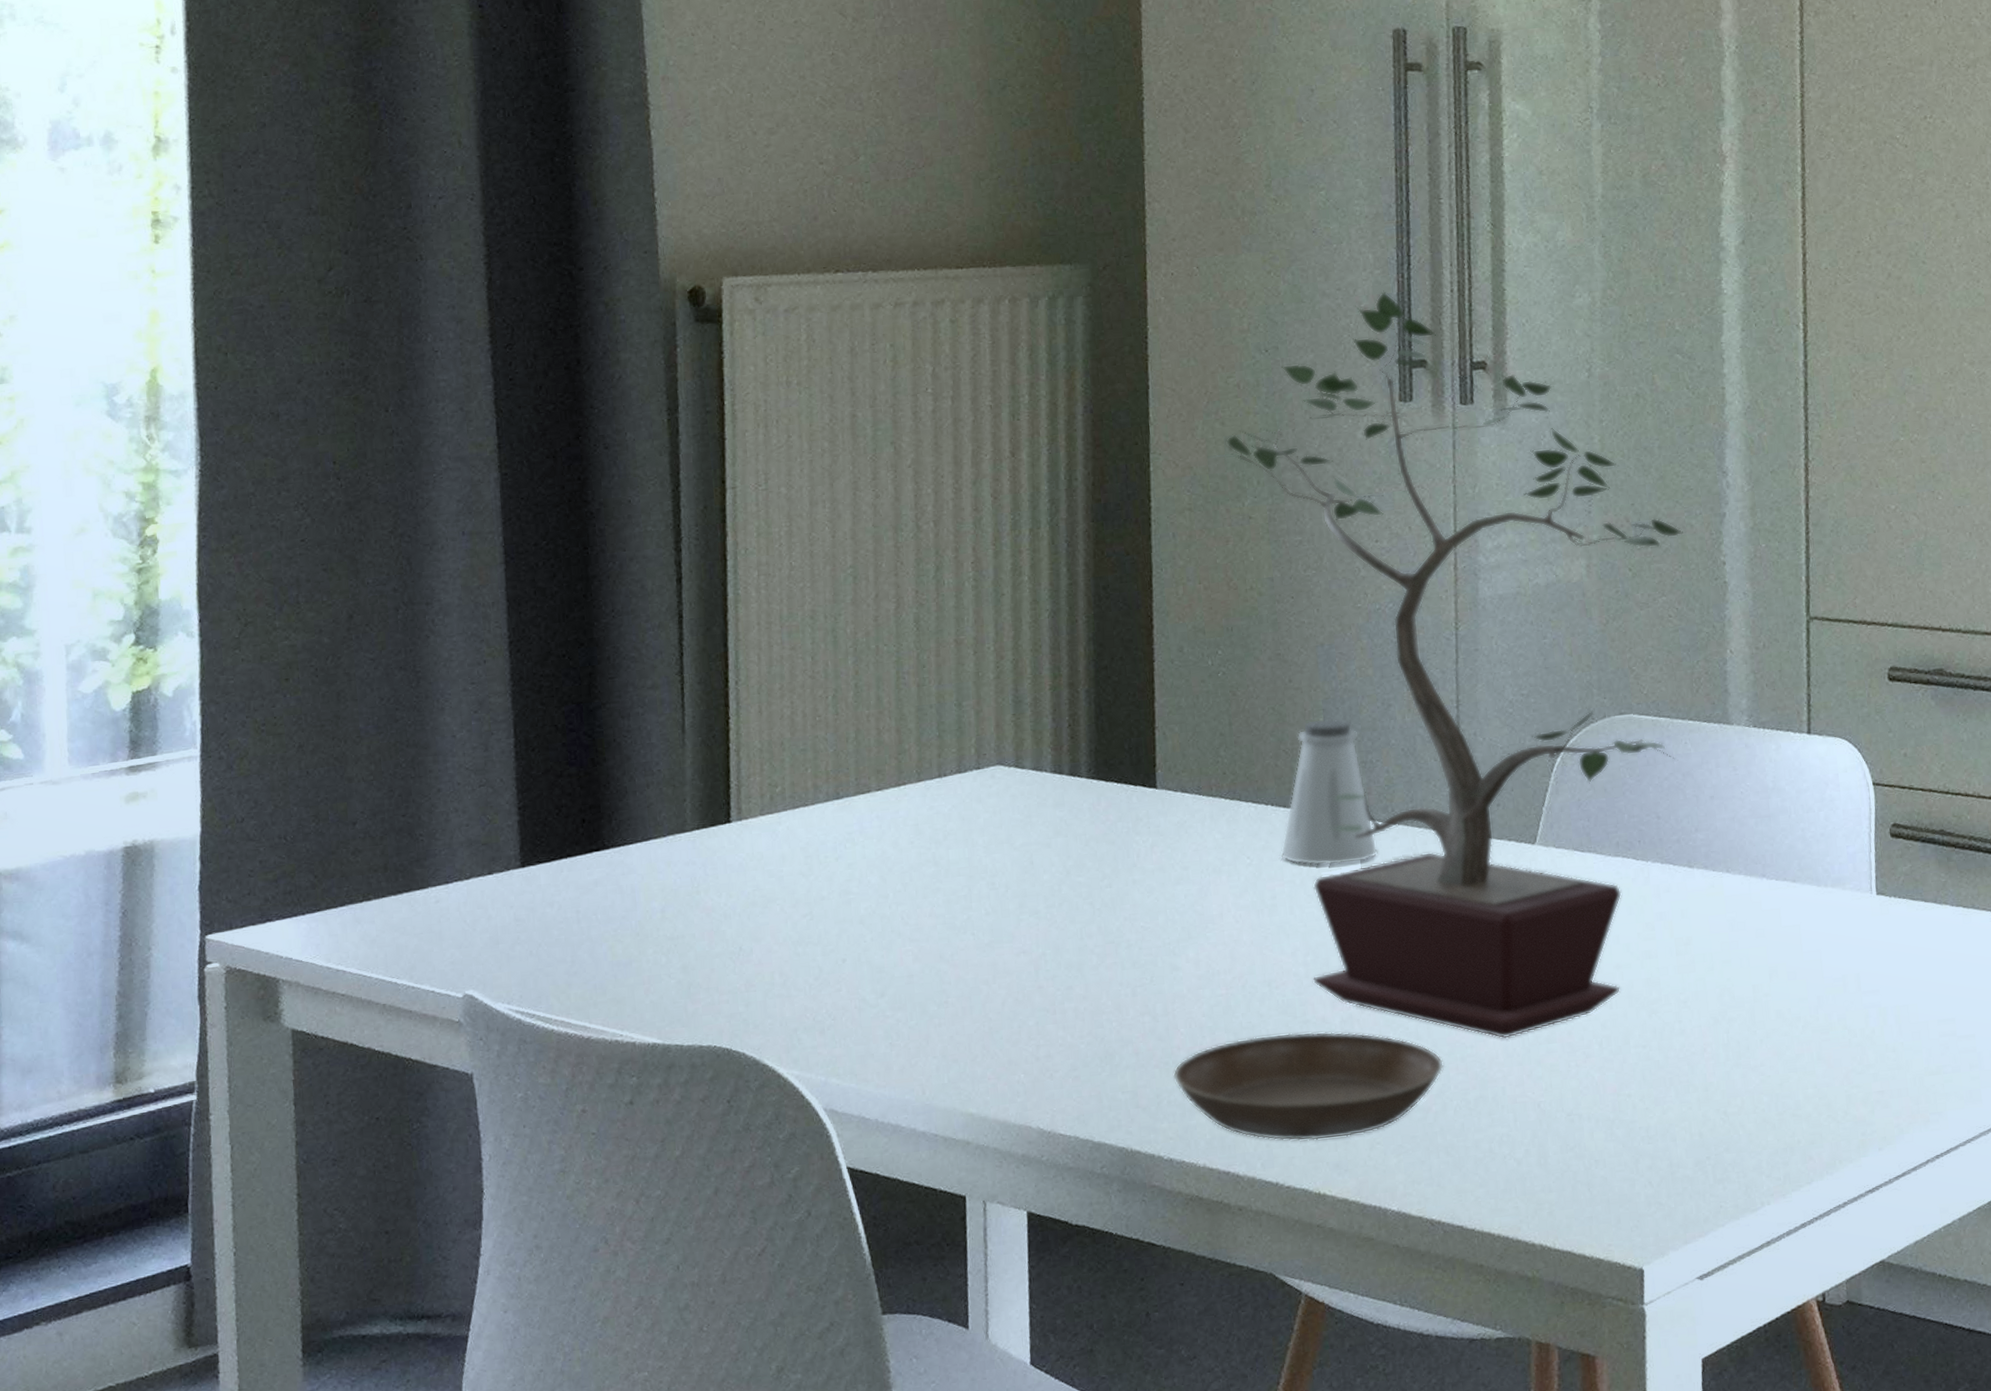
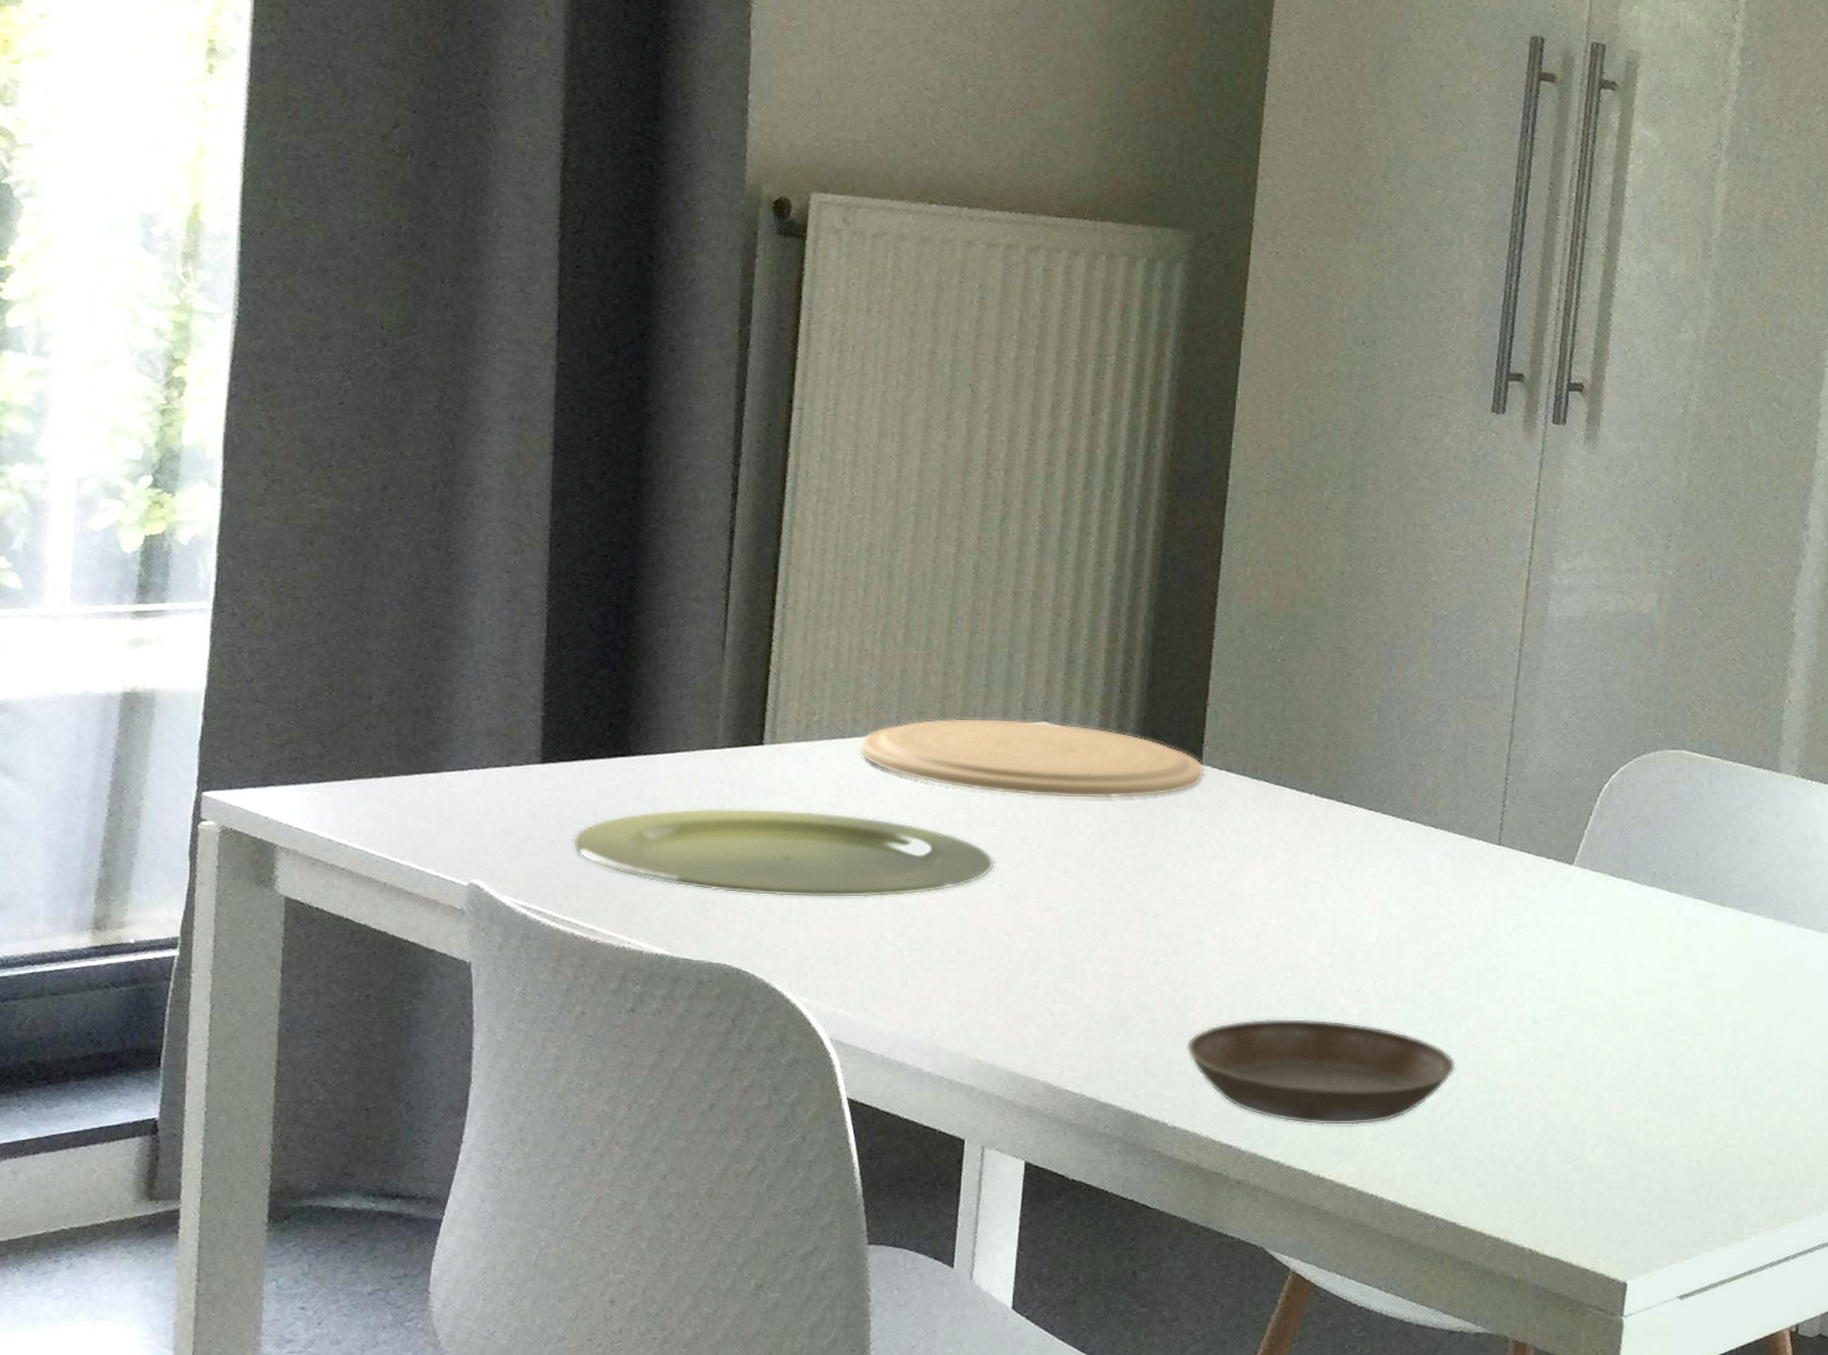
plate: none [557,881,965,974] -> present [572,807,994,898]
plate: none [822,764,1160,842] -> present [859,718,1204,799]
potted plant: present [1208,290,1683,1039] -> none [1292,299,1758,1049]
saltshaker: present [1280,718,1378,866] -> none [1319,717,1416,862]

